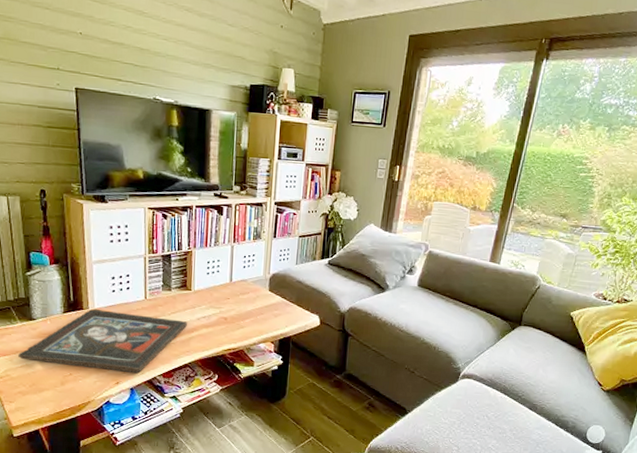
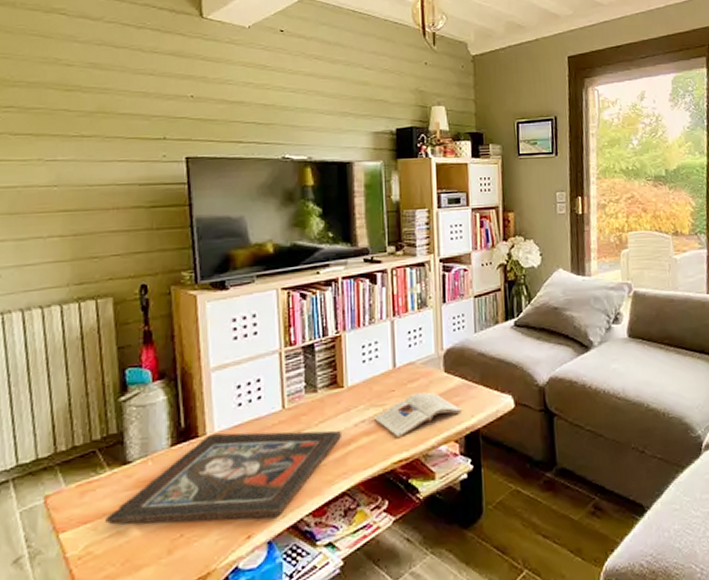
magazine: none [212,303,280,334] -> present [373,392,463,439]

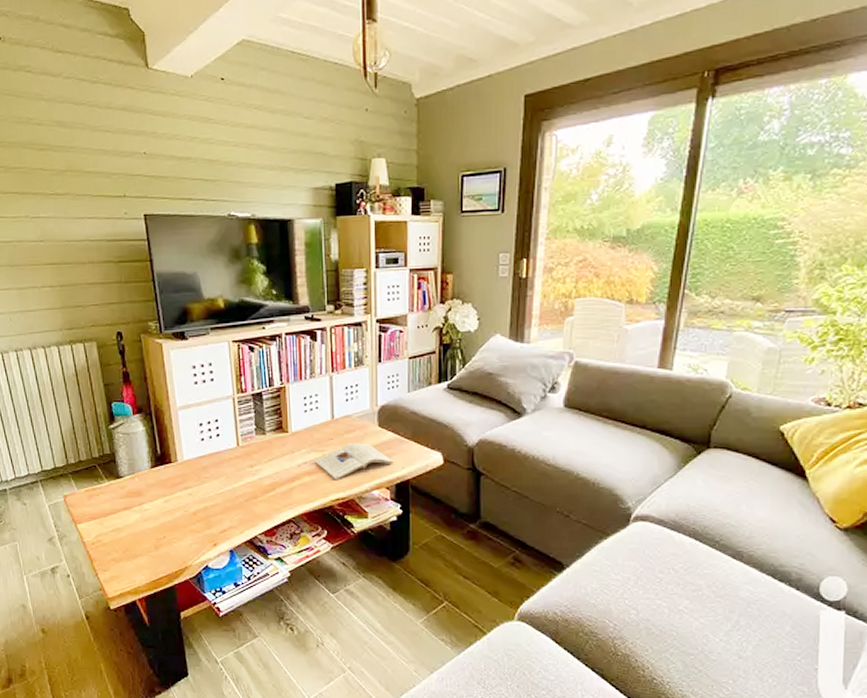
religious icon: present [105,430,341,525] -> none [108,460,287,533]

